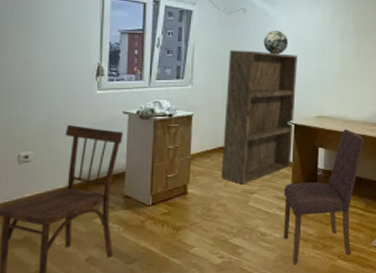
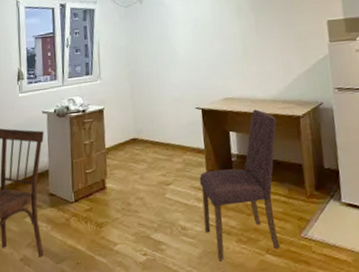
bookshelf: present [221,50,297,185] -> none [131,38,204,176]
globe: present [263,31,289,55] -> none [162,17,187,41]

